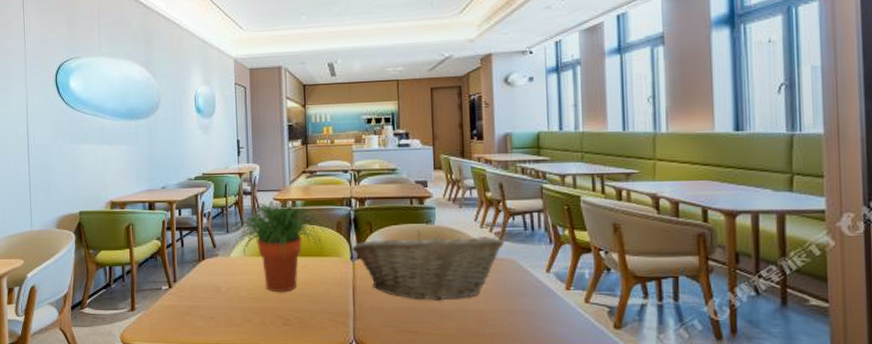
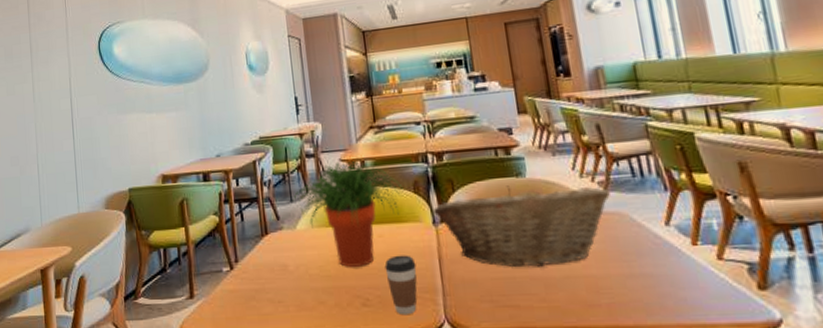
coffee cup: none [305,284,333,335] -> present [384,255,418,316]

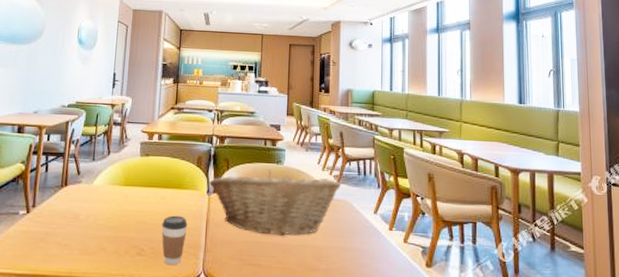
potted plant: present [292,161,404,267] -> none [94,132,189,222]

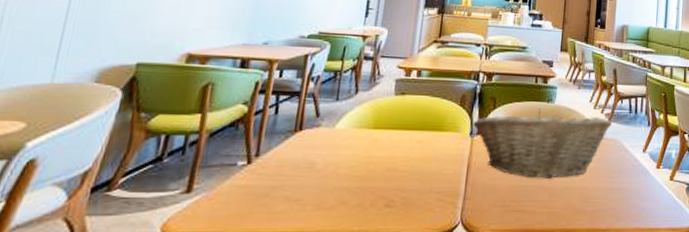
coffee cup: present [161,215,188,266] -> none [415,161,446,217]

